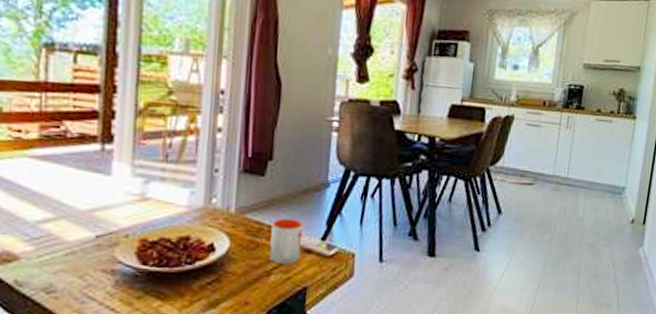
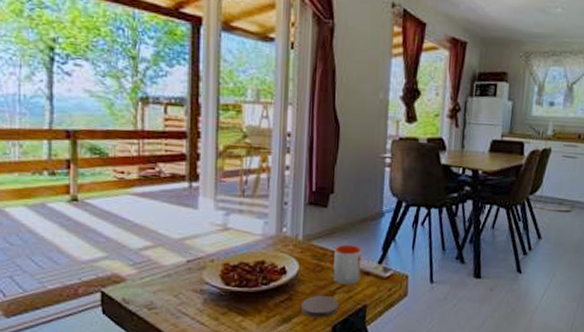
coaster: none [230,277,275,302] -> present [300,296,339,318]

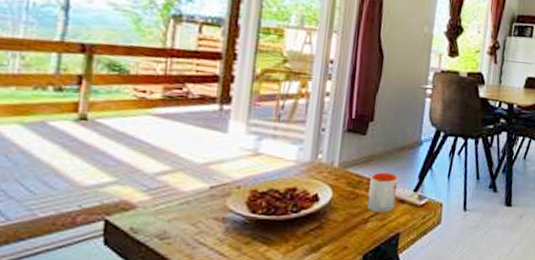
coaster: present [300,296,339,318] -> none [331,224,372,247]

